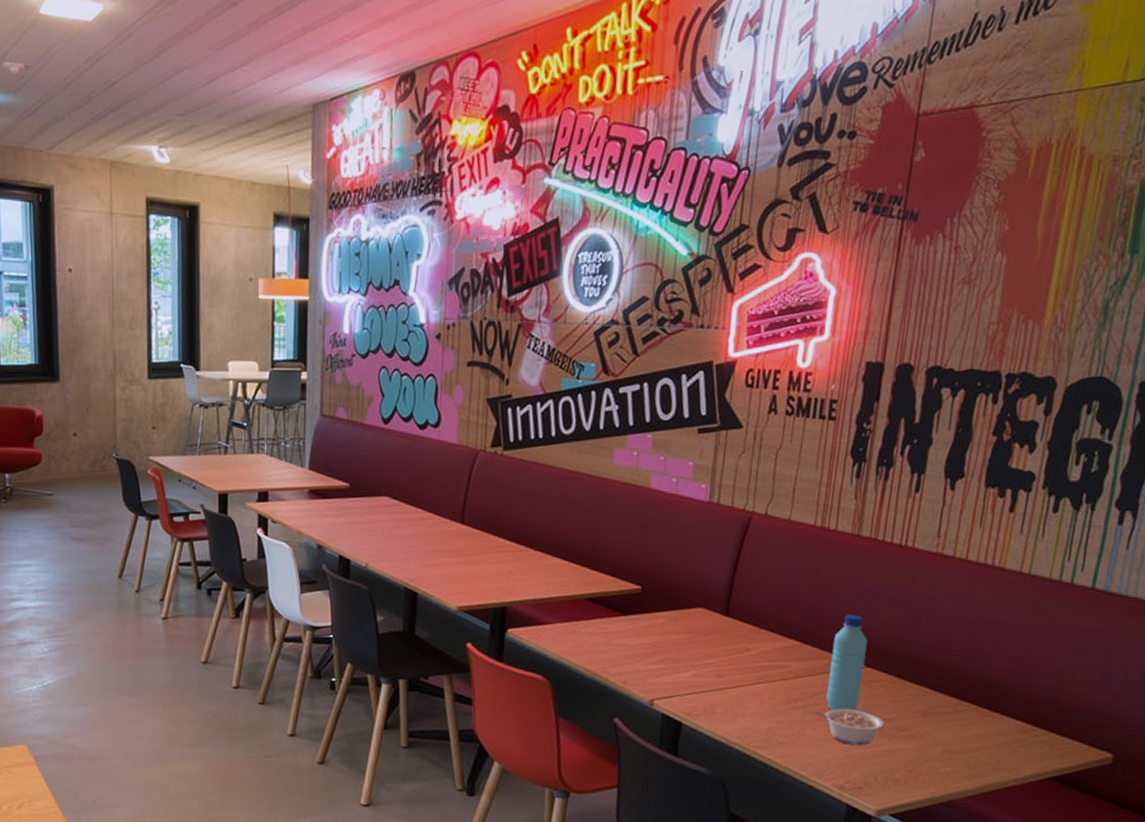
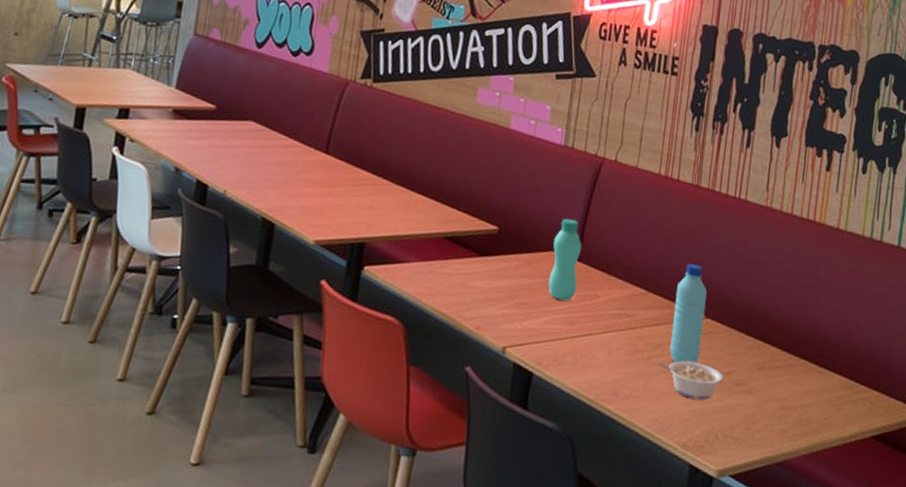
bottle: none [696,575,730,655] -> present [548,218,582,301]

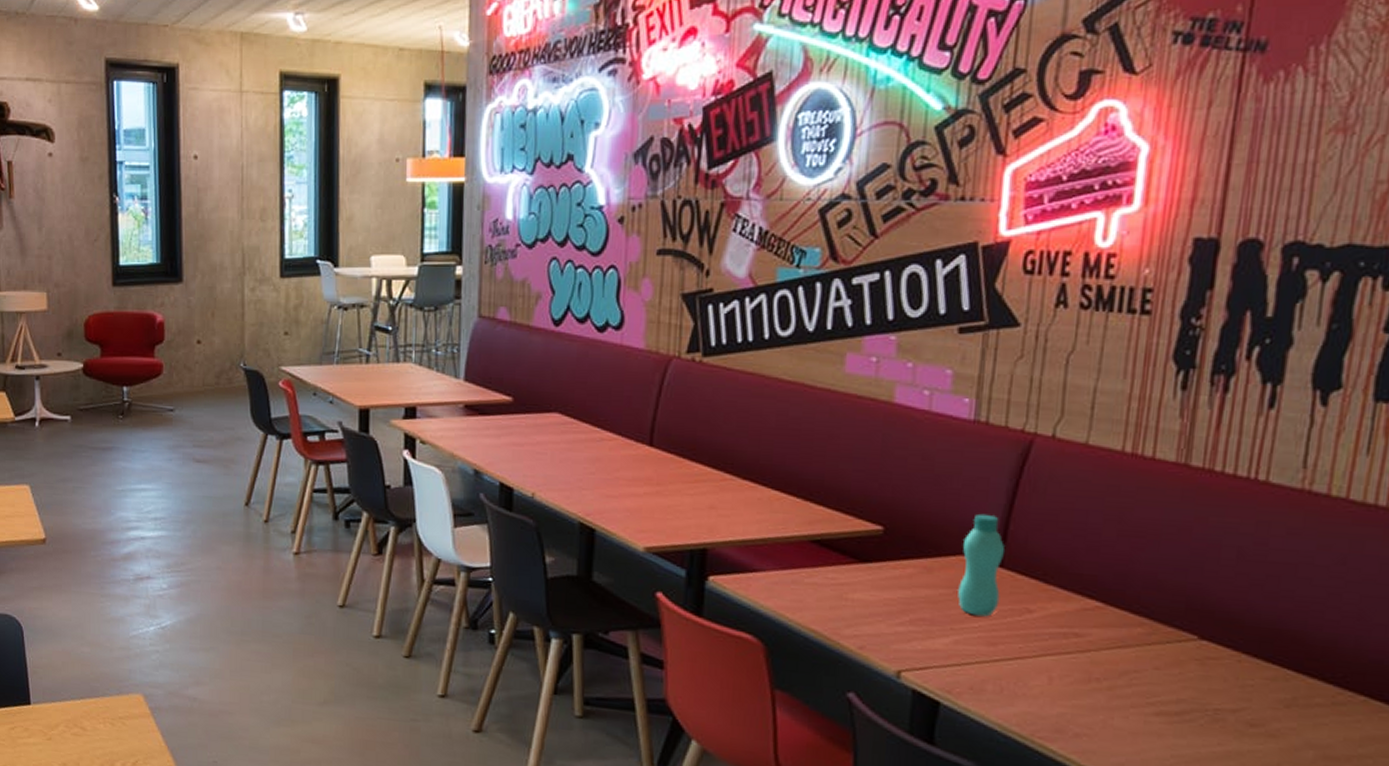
legume: present [658,361,723,400] -> none [1124,692,1228,743]
water bottle: present [670,264,707,364] -> none [1142,569,1201,697]

